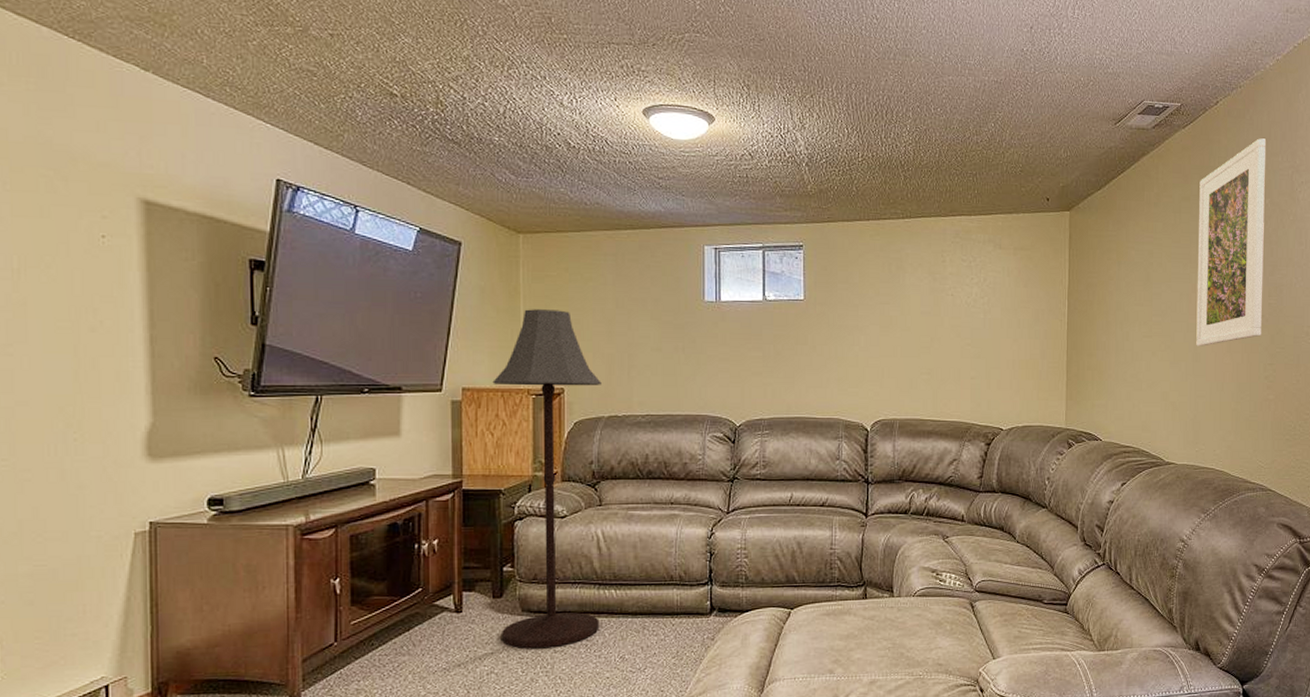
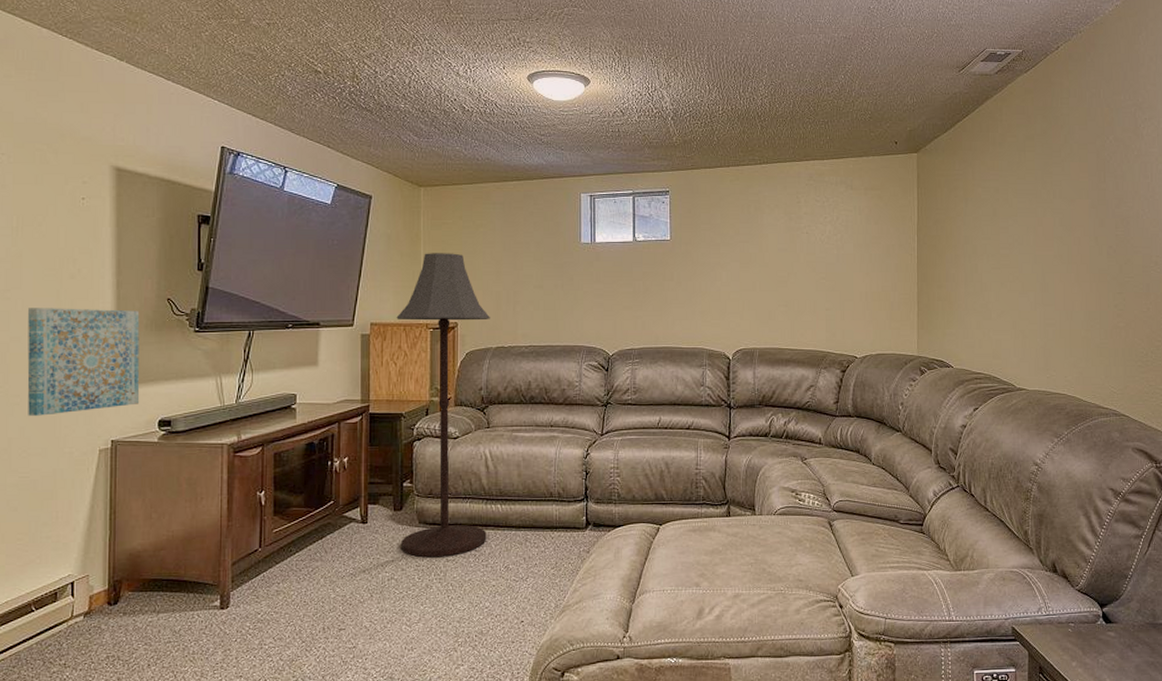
wall art: none [38,366,184,494] -> present [27,308,140,416]
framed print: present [1196,138,1267,346] -> none [1043,79,1110,277]

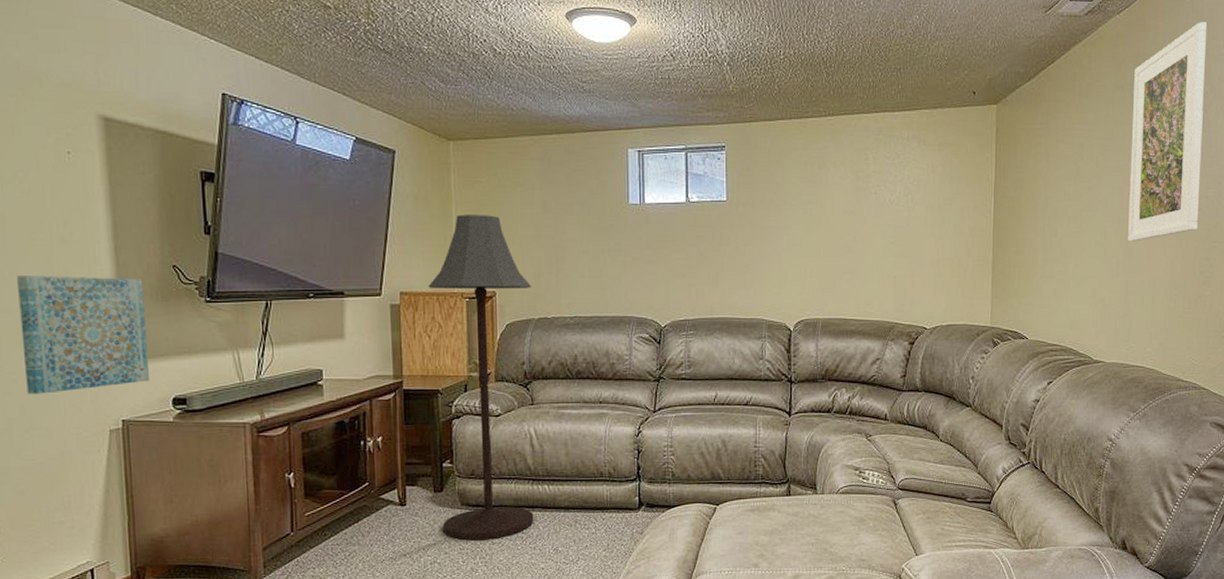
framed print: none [1043,79,1110,277] -> present [1128,22,1207,242]

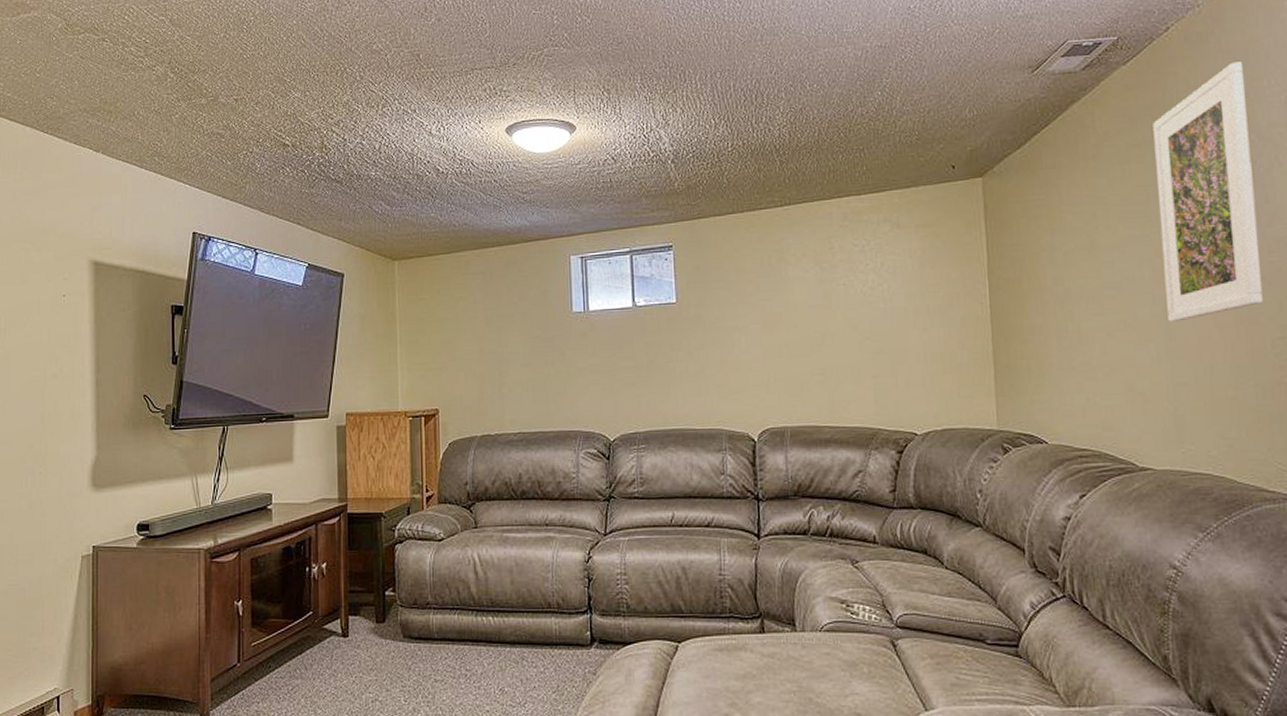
wall art: present [17,276,150,394] -> none [15,408,119,521]
floor lamp: present [428,215,534,541] -> none [373,331,478,677]

